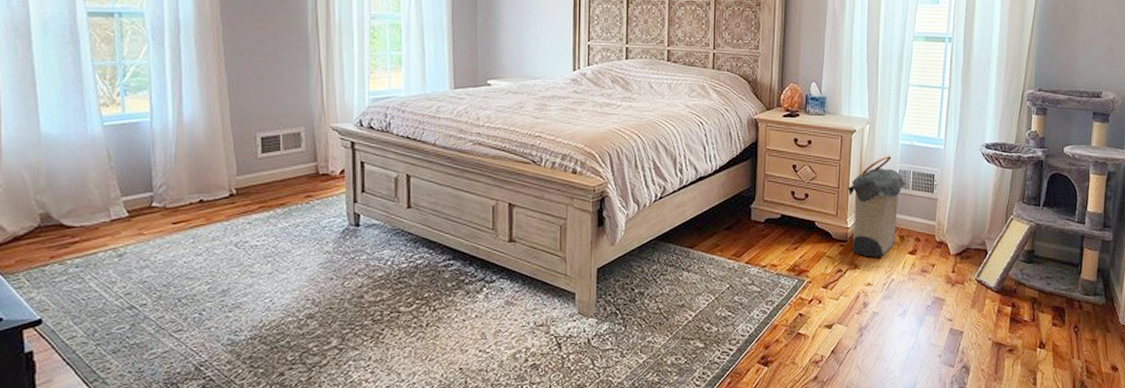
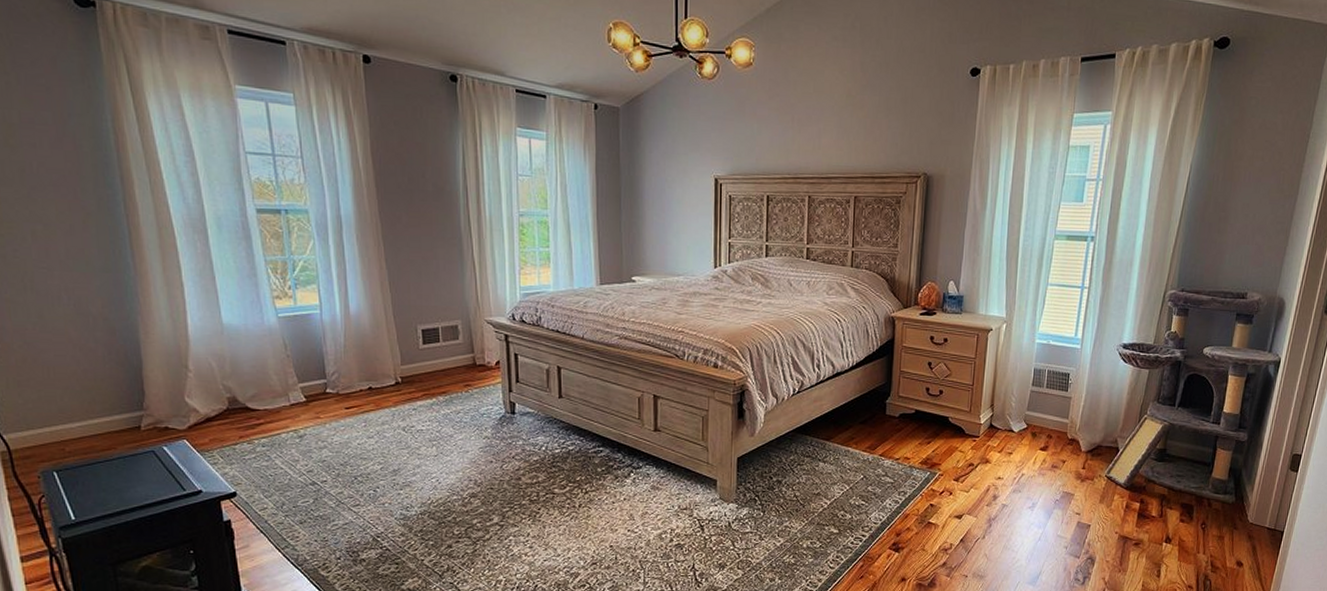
laundry hamper: present [847,155,906,257] -> none [981,354,1040,453]

